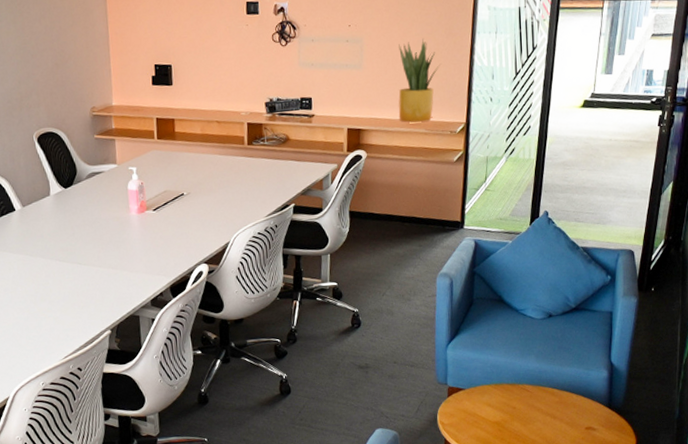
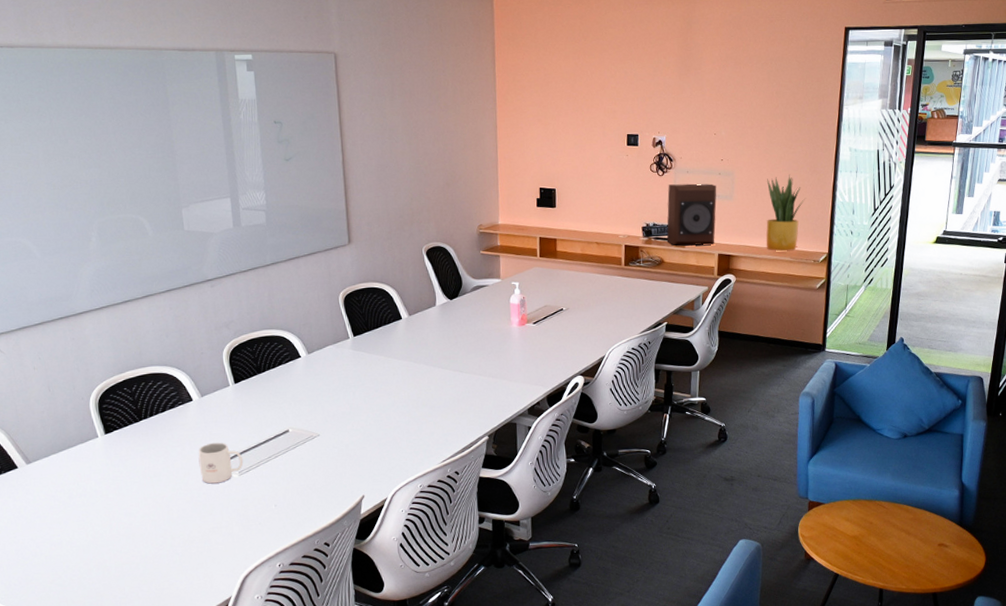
speaker: none [292,52,345,122] -> present [667,184,717,246]

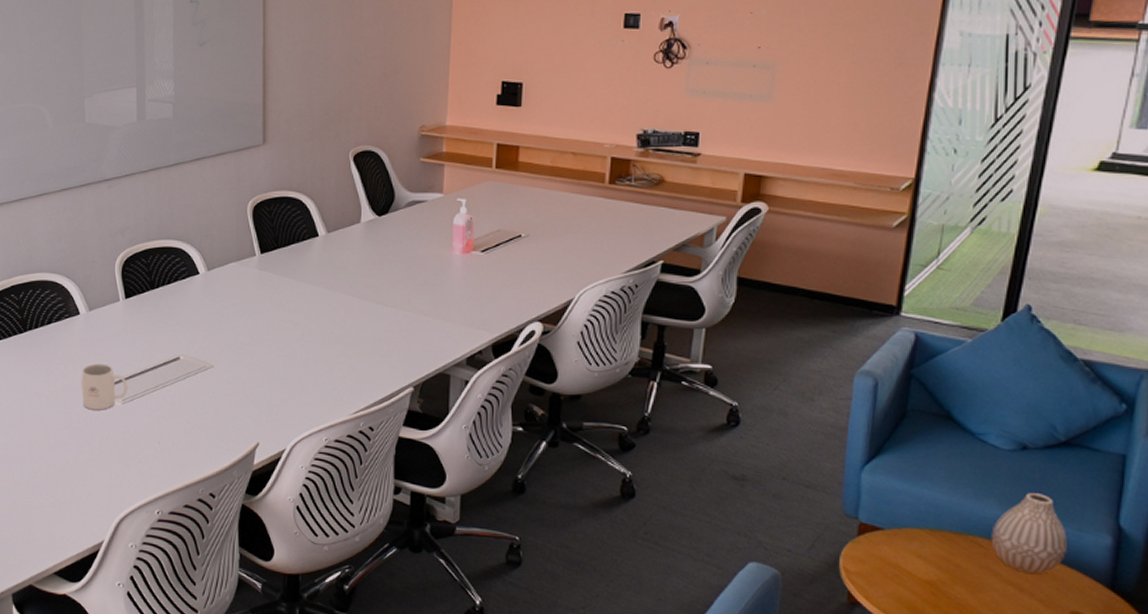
speaker: present [667,184,717,246] -> none [670,79,749,162]
planter: present [766,174,806,252] -> none [817,67,885,174]
vase: none [889,466,935,522] -> present [991,493,1069,575]

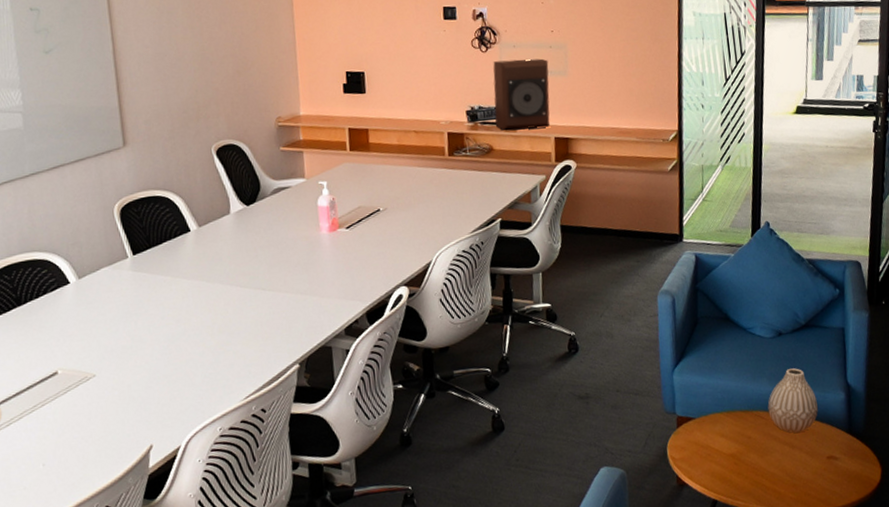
speaker: none [670,79,749,162] -> present [493,59,550,131]

